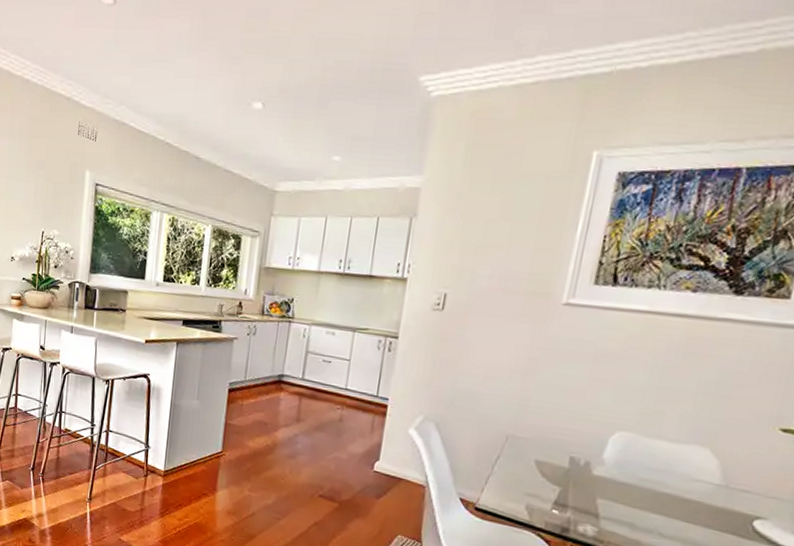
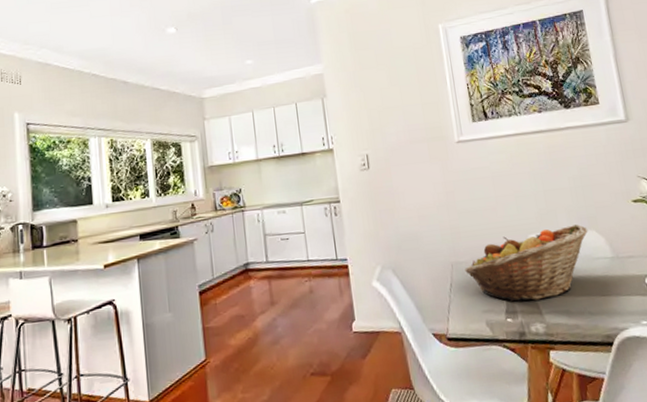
fruit basket: none [520,424,700,506] -> present [465,224,588,302]

